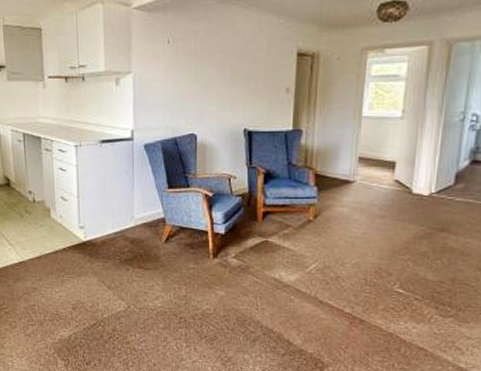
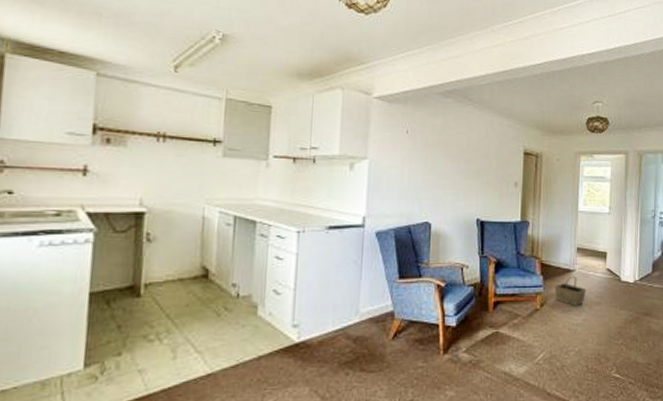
basket: none [330,188,369,219] -> present [554,276,587,306]

